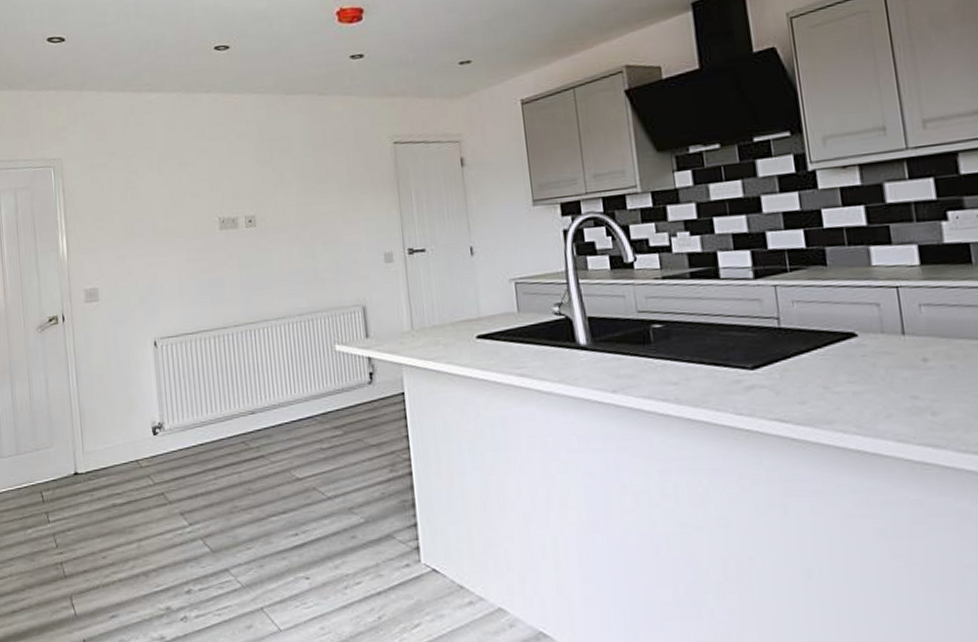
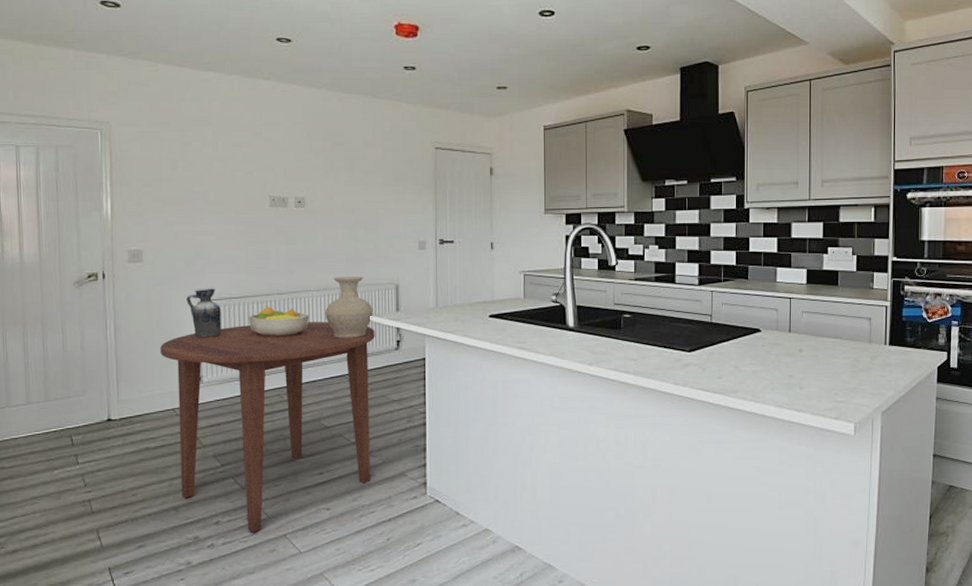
dining table: none [120,354,353,604] -> present [160,322,375,532]
ceramic jug: none [143,323,180,381] -> present [186,287,222,338]
fruit bowl: none [206,340,270,376] -> present [249,306,310,337]
vase: none [286,300,340,373] -> present [324,276,373,338]

